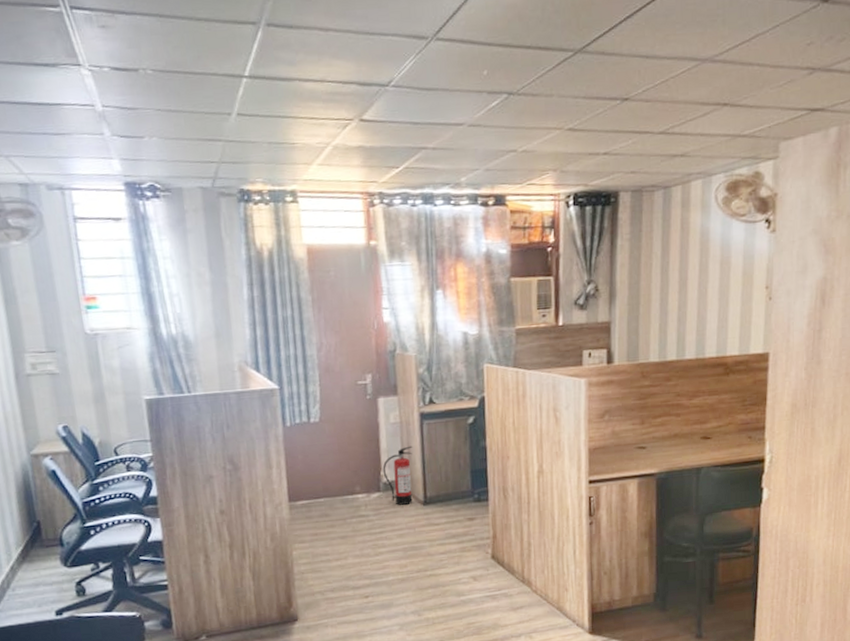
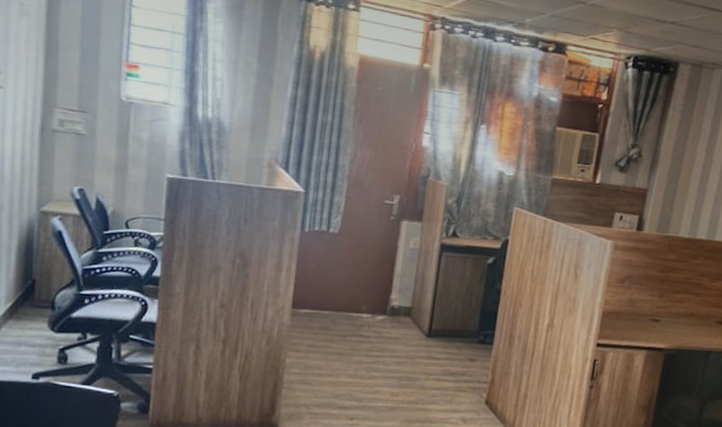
fire extinguisher: present [382,445,413,505] -> none [392,274,427,333]

